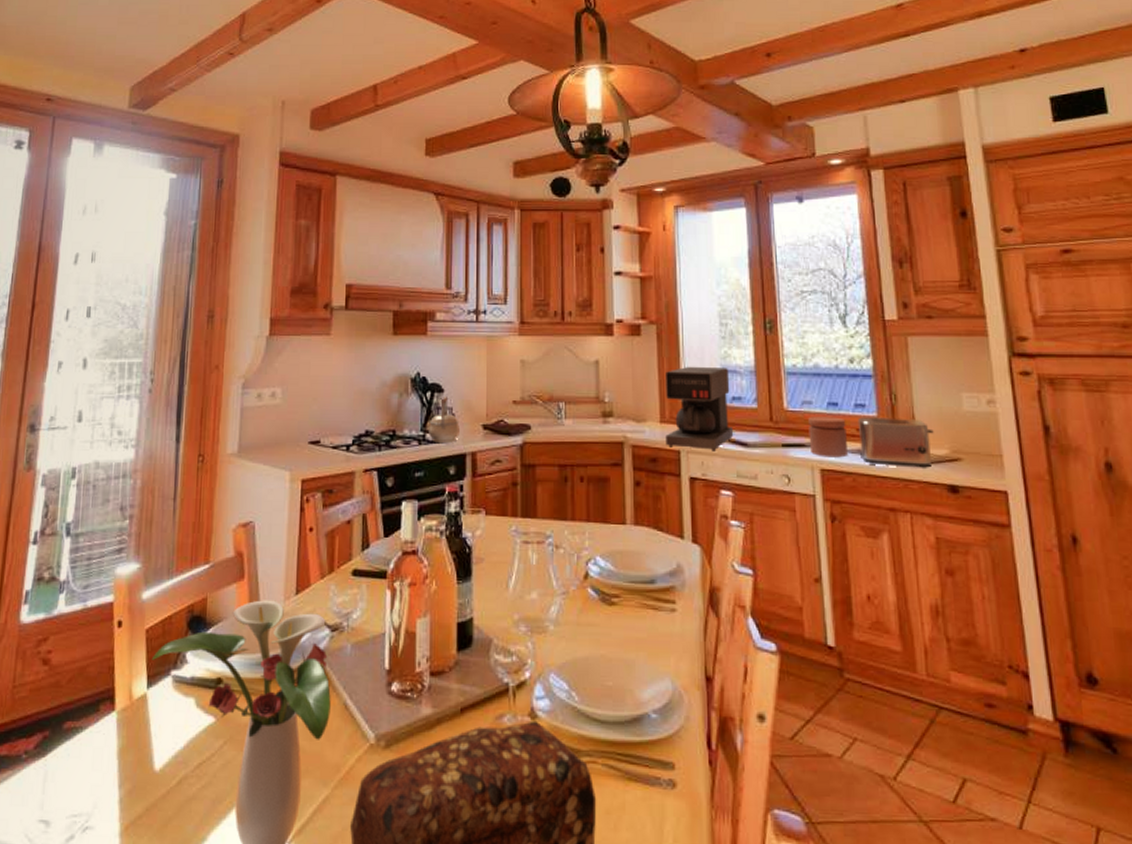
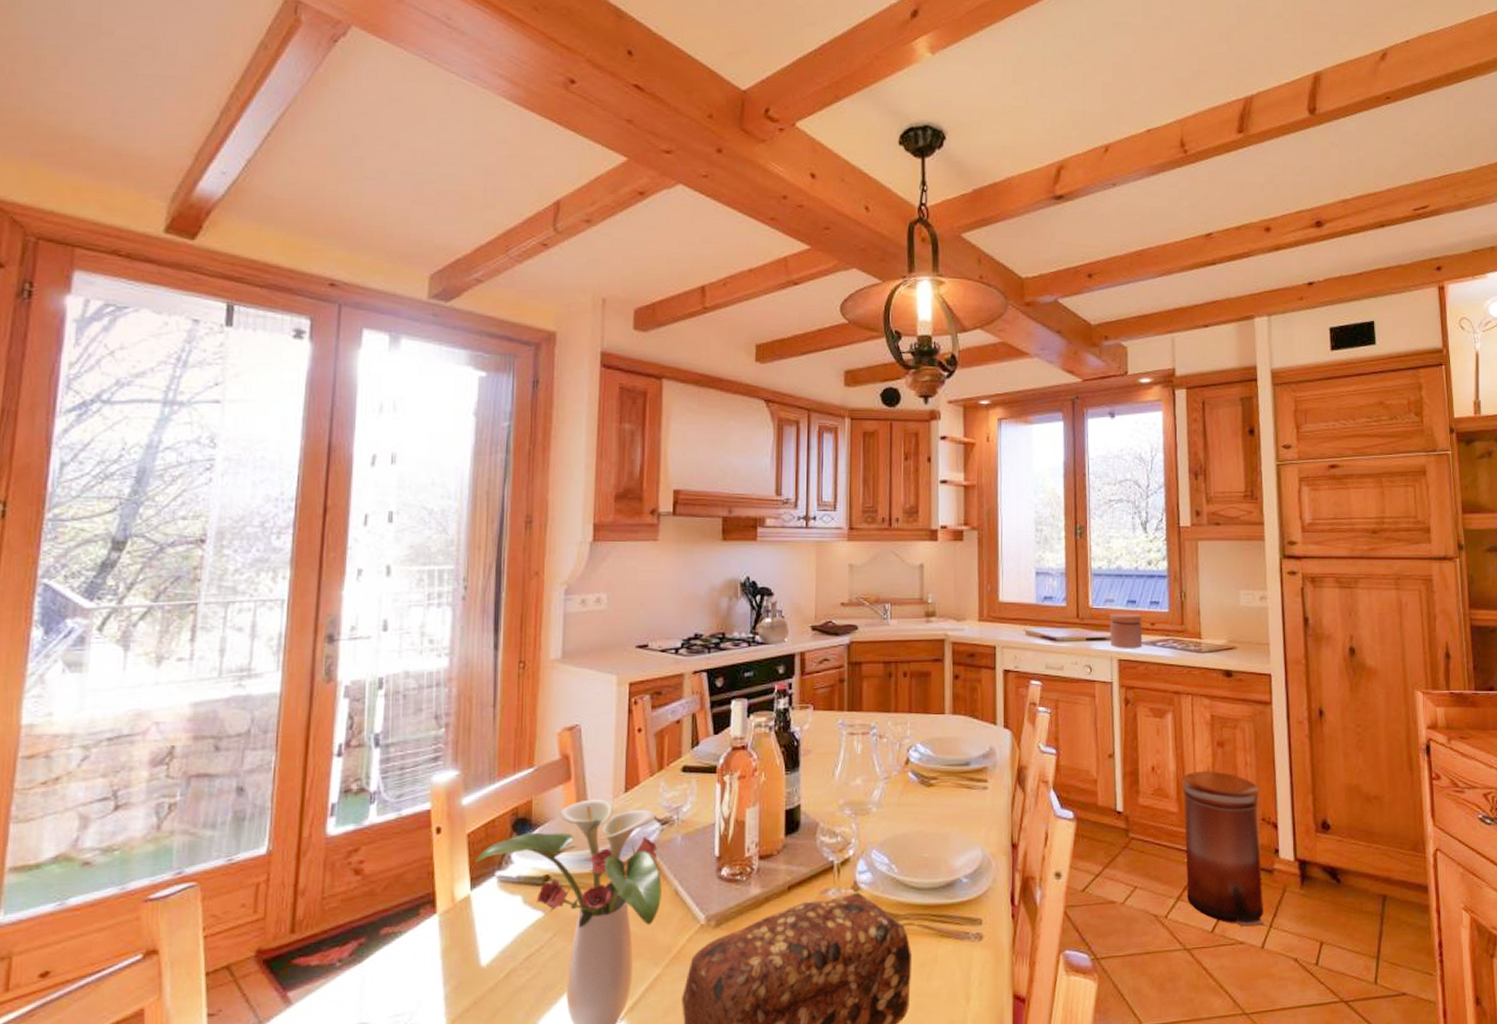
coffee maker: present [665,366,734,453] -> none [983,569,1044,647]
toaster: present [857,417,934,470] -> none [1152,613,1215,657]
pedal bin: none [905,604,1021,800] -> present [1182,771,1264,927]

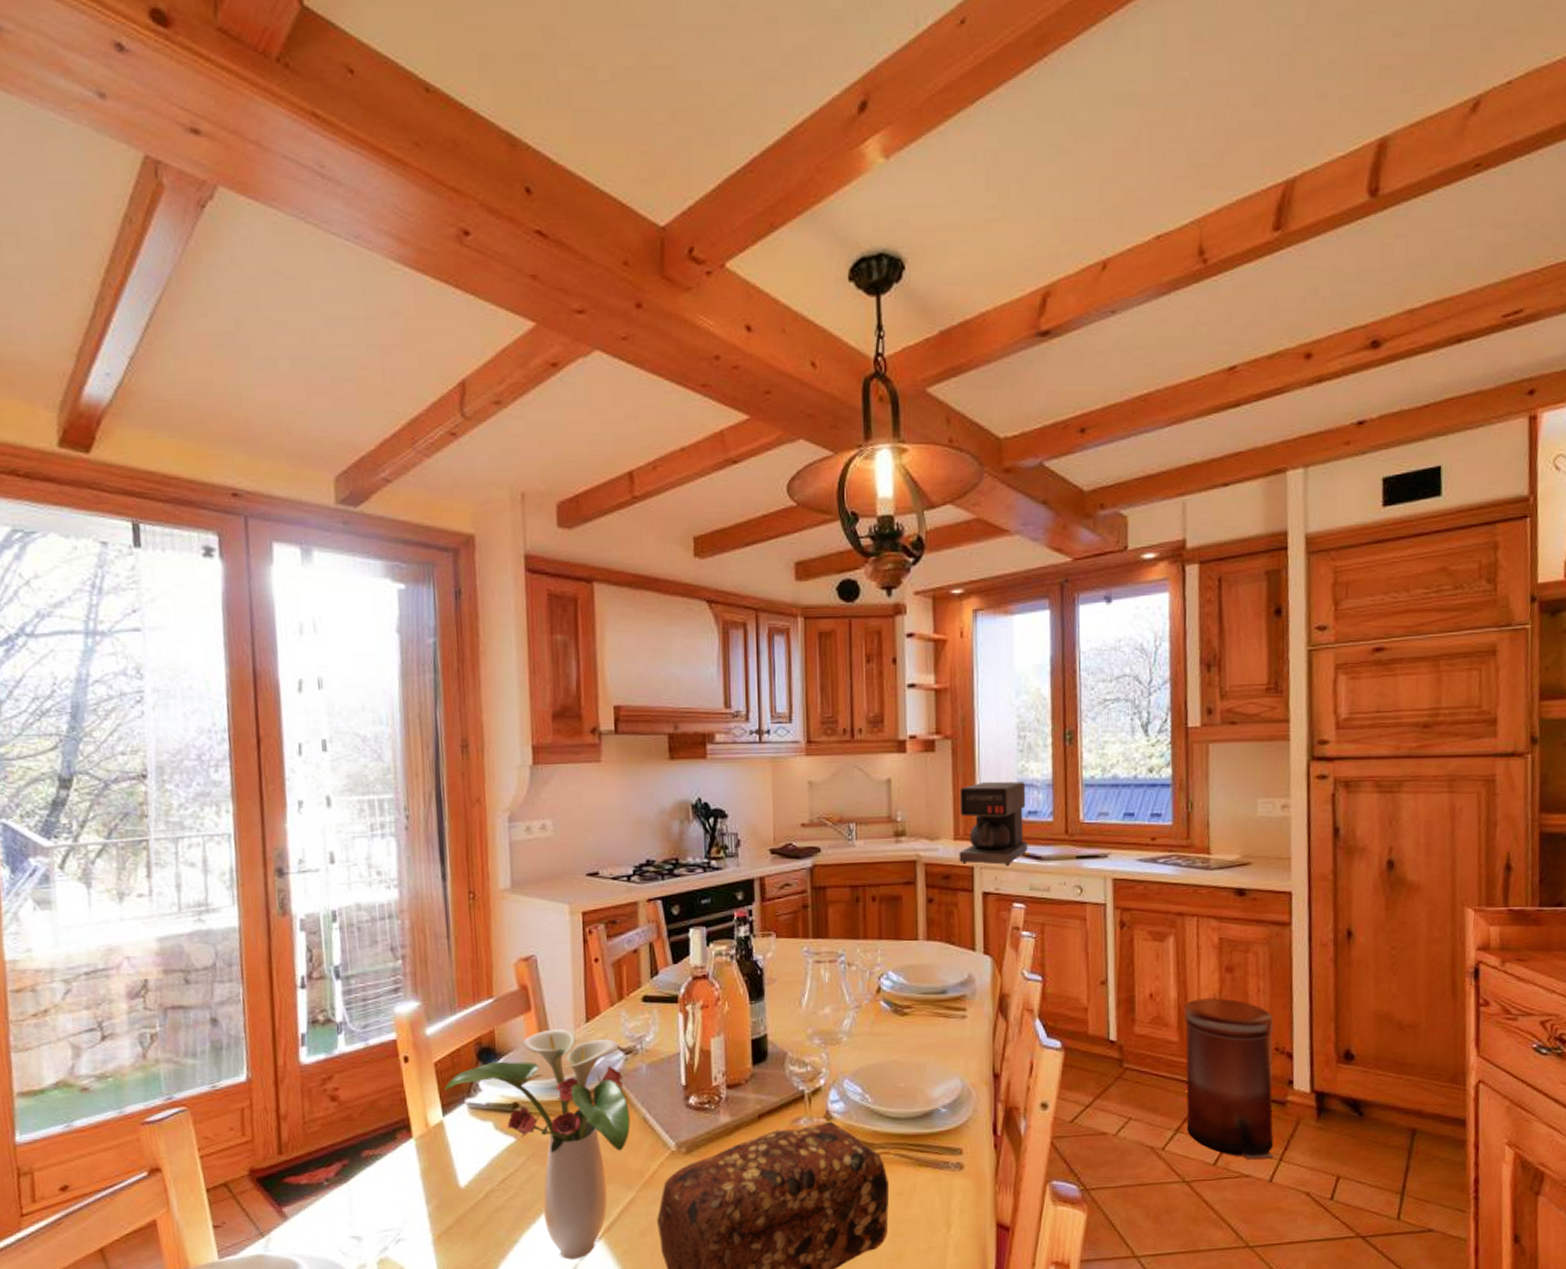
kettle: present [758,600,790,645] -> none [713,822,747,870]
coffee maker: none [983,569,1044,647] -> present [959,781,1029,867]
jar: present [1110,613,1143,649] -> none [1103,827,1142,867]

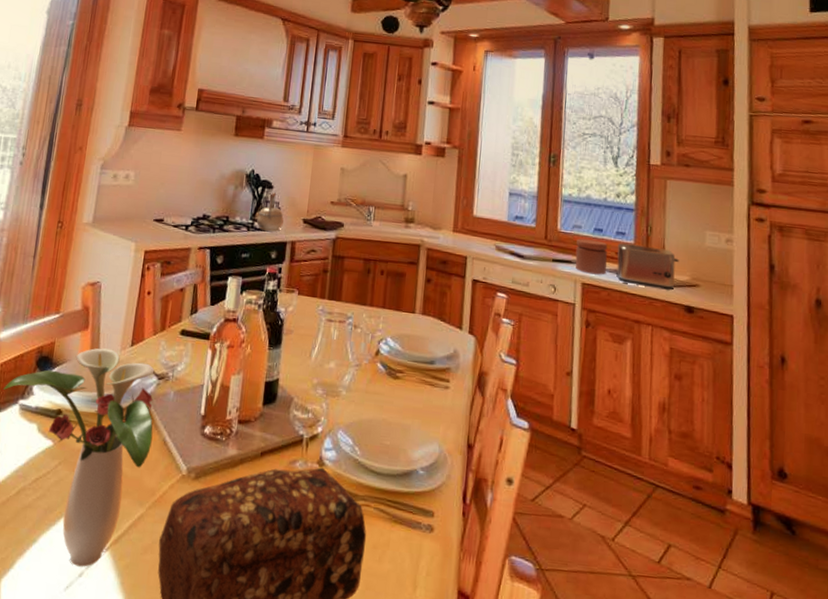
kettle: none [713,822,747,870] -> present [257,192,284,232]
coffee maker: present [959,781,1029,867] -> none [455,186,516,261]
jar: none [1103,827,1142,867] -> present [575,238,608,275]
toaster: none [1152,825,1227,875] -> present [616,243,679,291]
pedal bin: present [1184,998,1274,1160] -> none [635,400,716,565]

